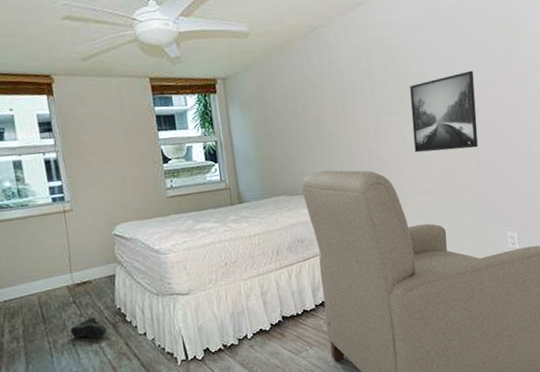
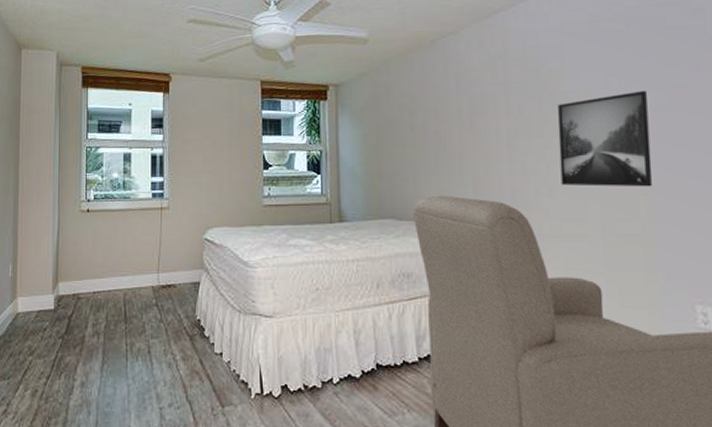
sneaker: present [70,317,108,339] -> none [148,325,184,350]

